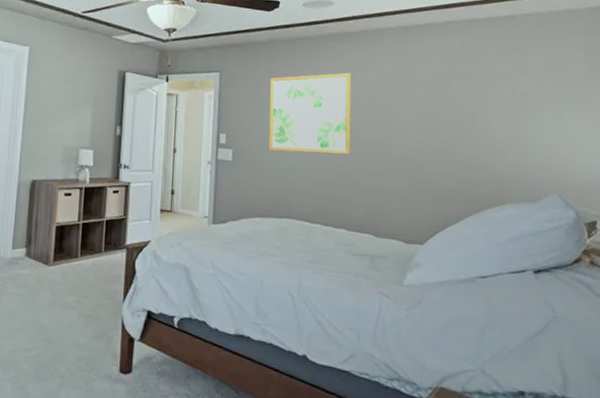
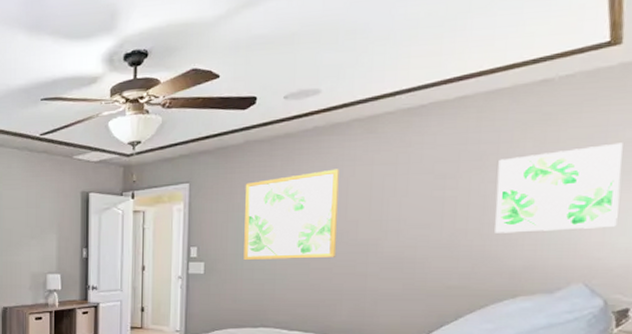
wall art: none [481,74,578,147] -> present [495,142,623,233]

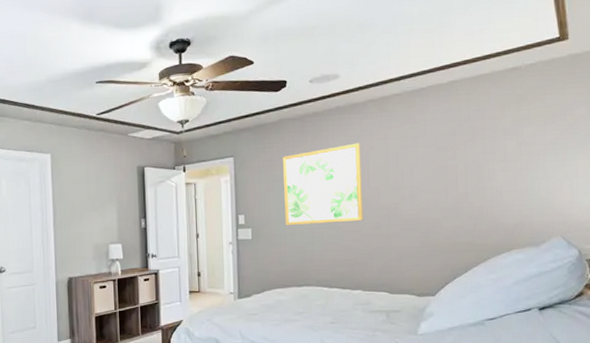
wall art: present [495,142,623,233] -> none [486,119,581,196]

